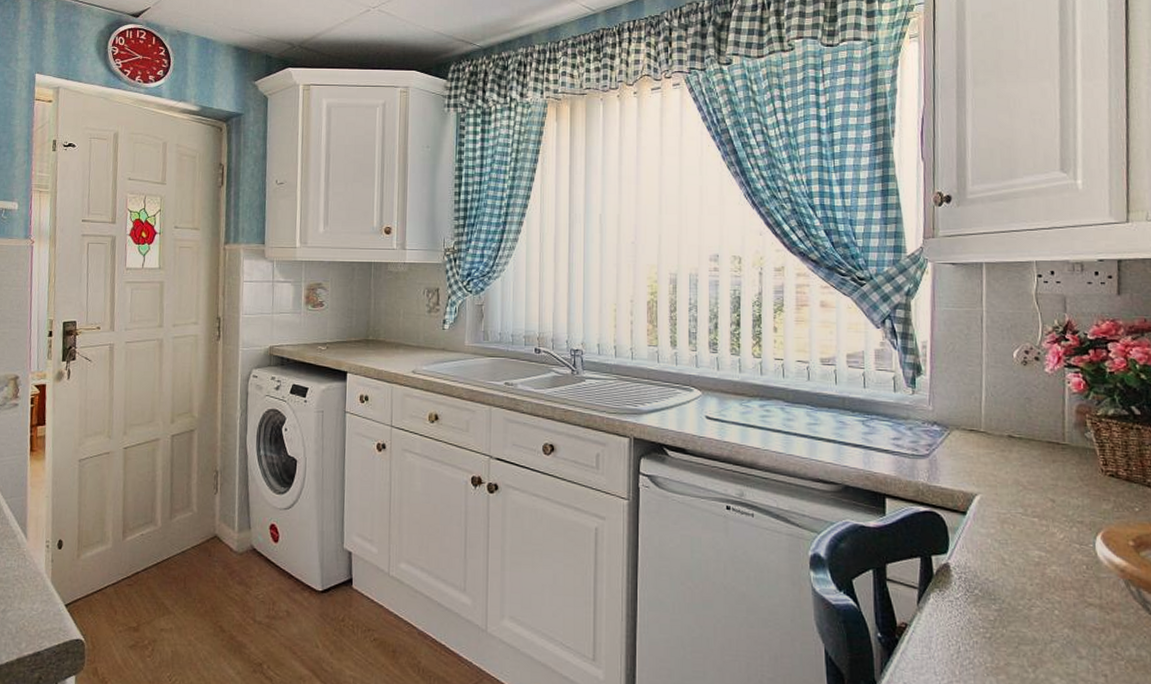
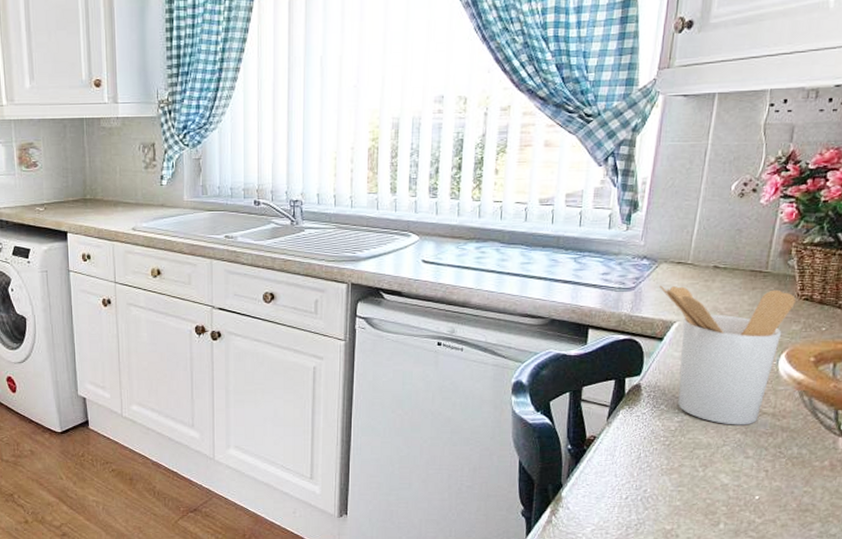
utensil holder: none [955,453,1101,618] -> present [660,285,796,425]

